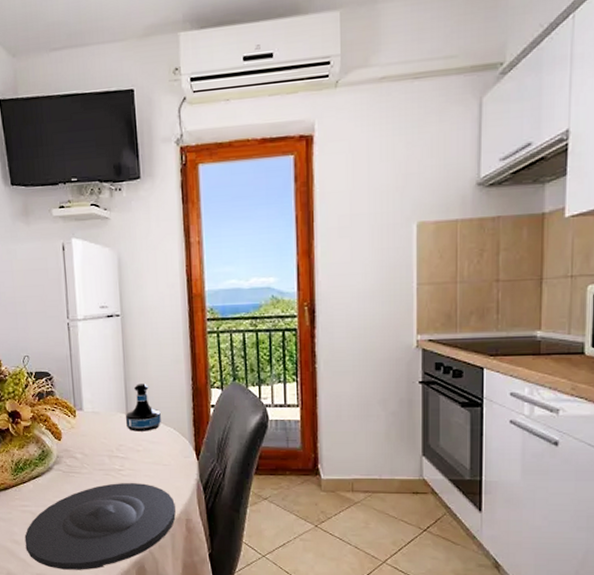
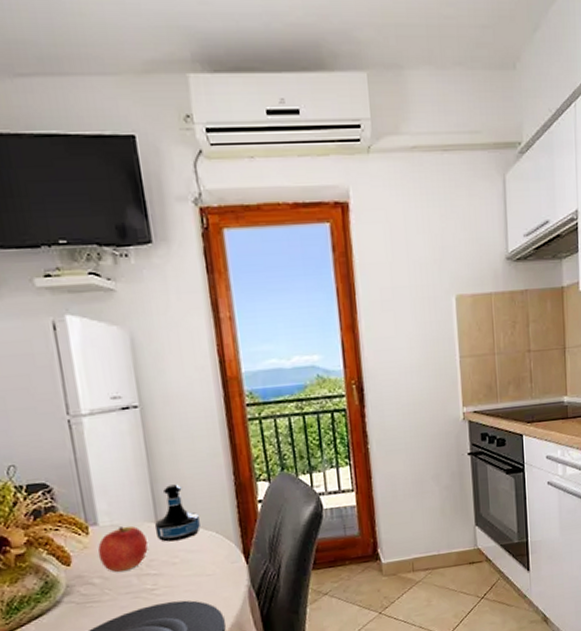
apple: none [81,414,120,451] -> present [97,525,149,572]

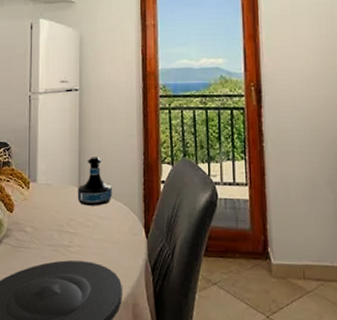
apple: present [97,525,149,572] -> none [33,186,71,225]

